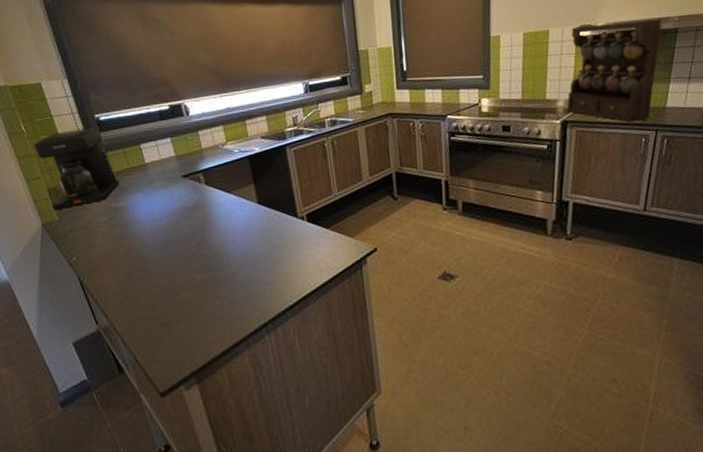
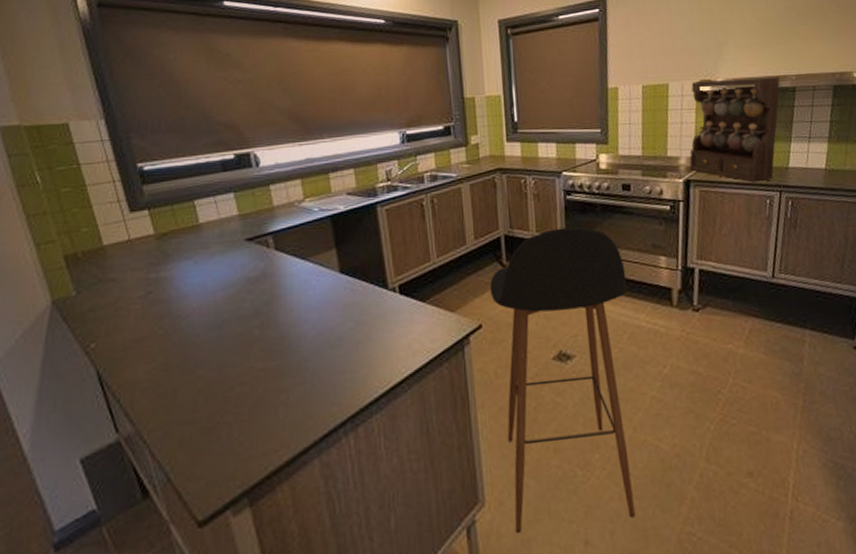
coffee maker: present [33,127,120,210] -> none [49,179,163,282]
bar stool: none [383,164,509,416] -> present [489,227,635,533]

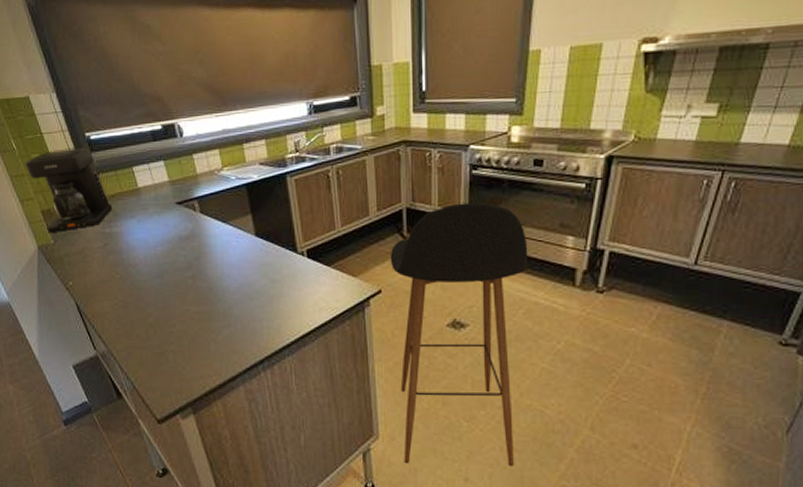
coffee maker: none [49,179,163,282] -> present [24,147,113,232]
spice rack: present [689,76,780,183] -> none [614,30,751,160]

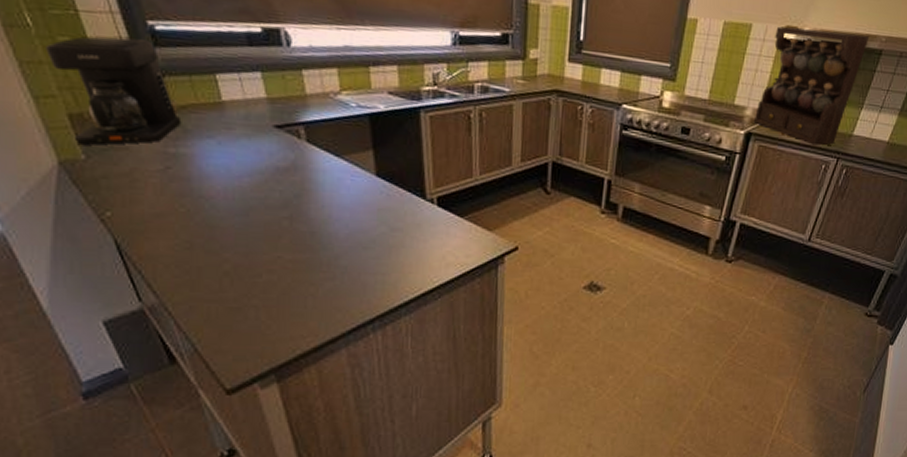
bar stool: present [390,202,528,467] -> none [526,162,669,431]
spice rack: none [614,30,751,160] -> present [753,26,870,146]

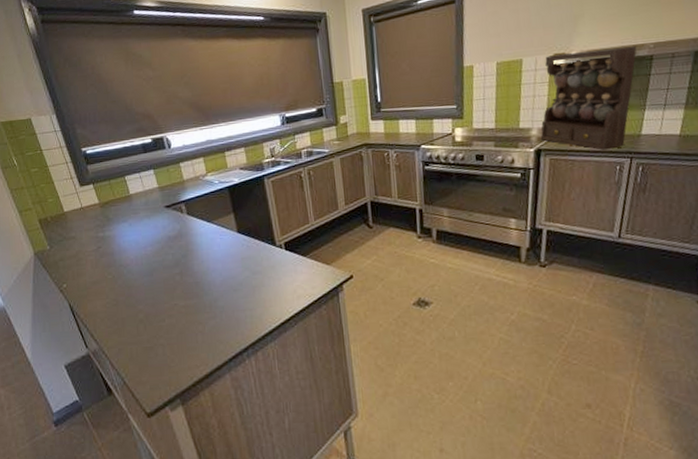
coffee maker: present [44,36,182,145] -> none [24,160,106,239]

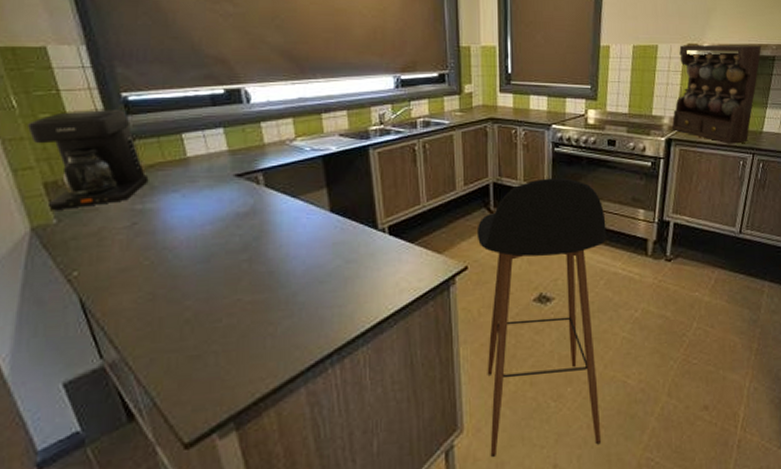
coffee maker: none [24,160,106,239] -> present [26,108,149,210]
bar stool: none [358,193,483,438] -> present [476,178,607,457]

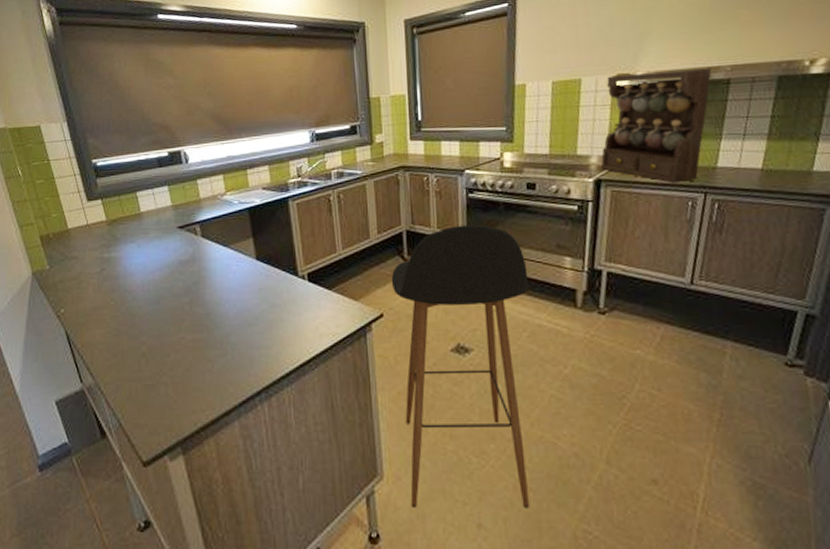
coffee maker: present [26,108,149,210] -> none [28,173,113,258]

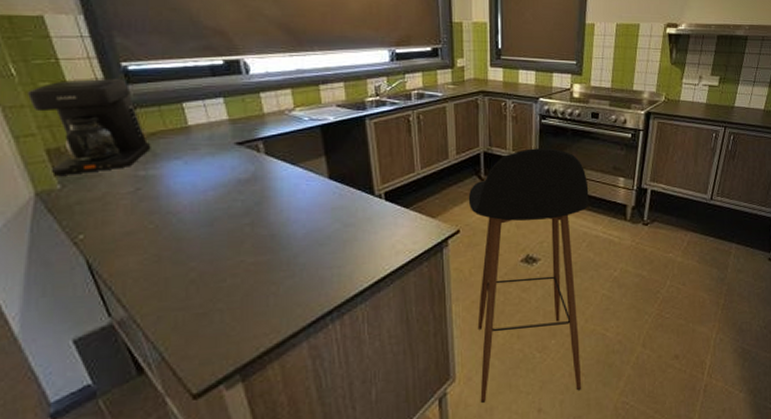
coffee maker: none [28,173,113,258] -> present [26,78,151,175]
spice rack: present [600,68,712,183] -> none [651,24,736,118]

